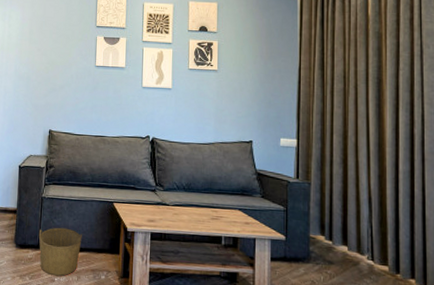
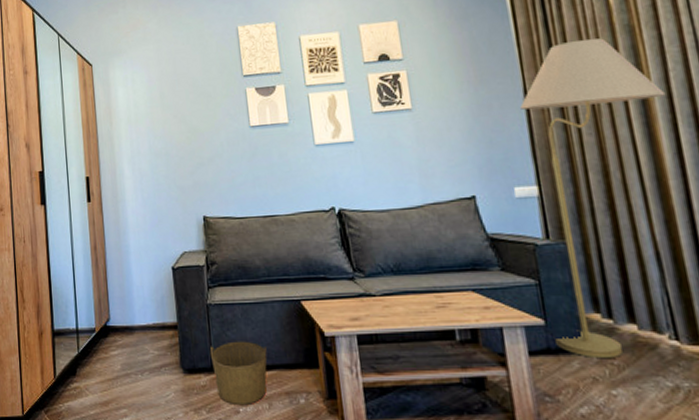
floor lamp: none [291,37,395,268] -> present [520,38,666,358]

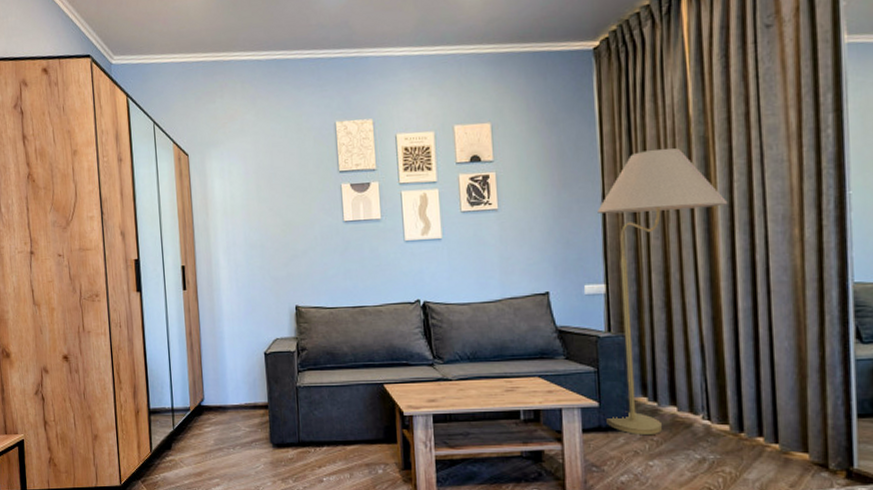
basket: present [209,341,267,406] -> none [297,419,351,476]

